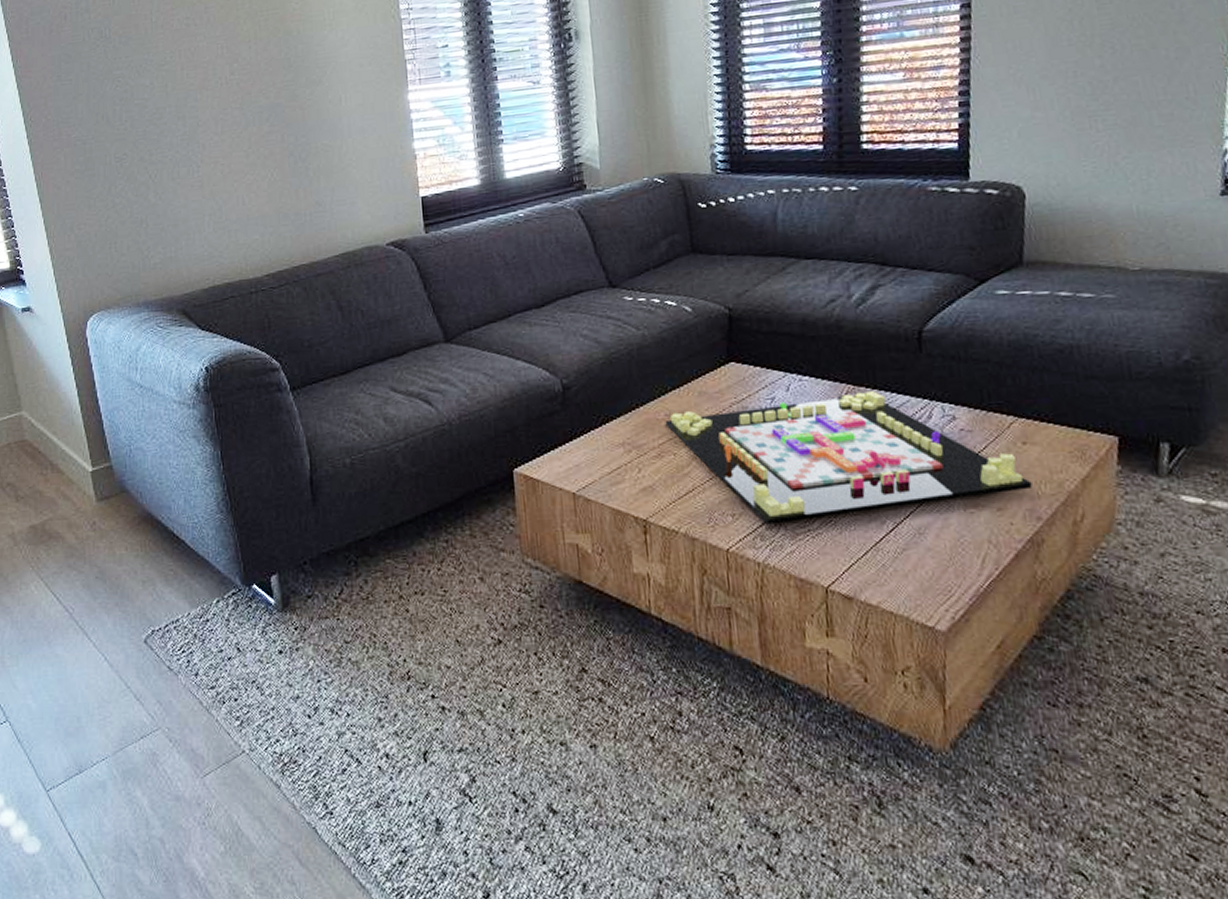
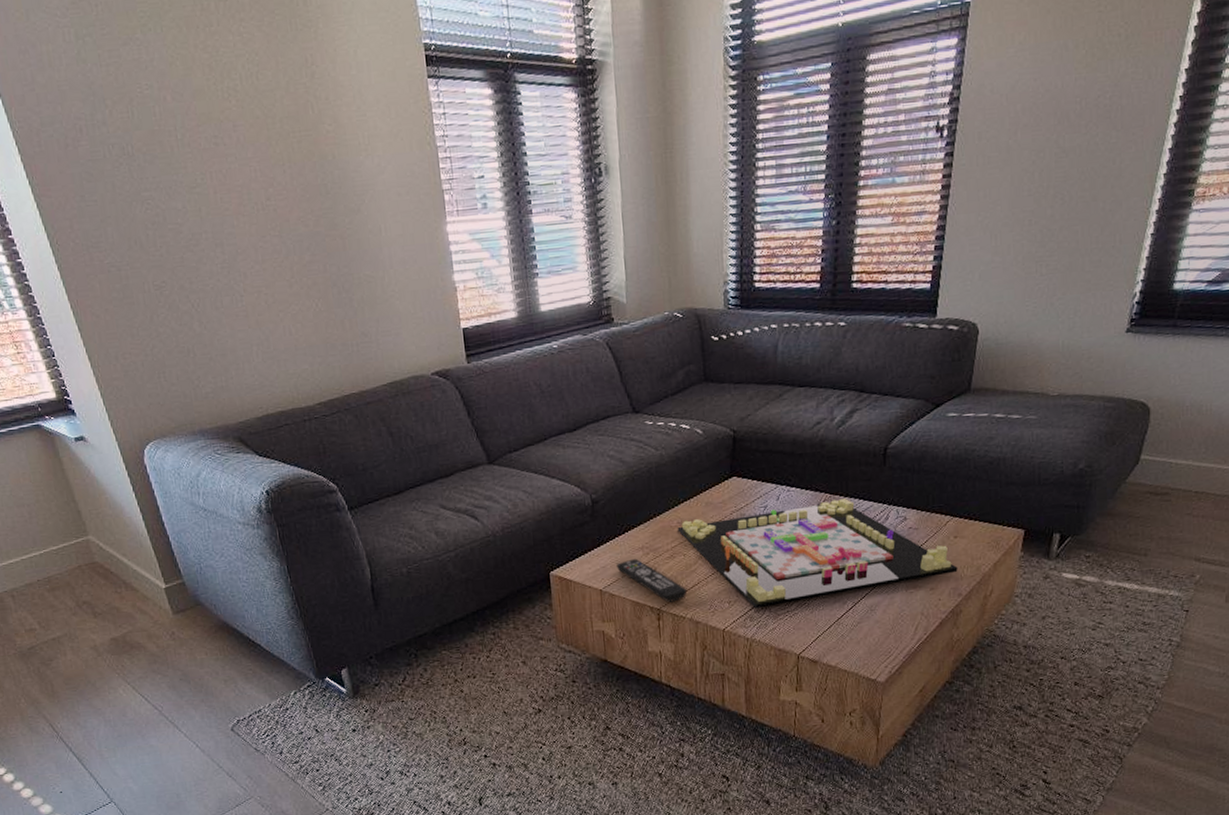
remote control: none [592,456,680,512] -> present [616,558,688,603]

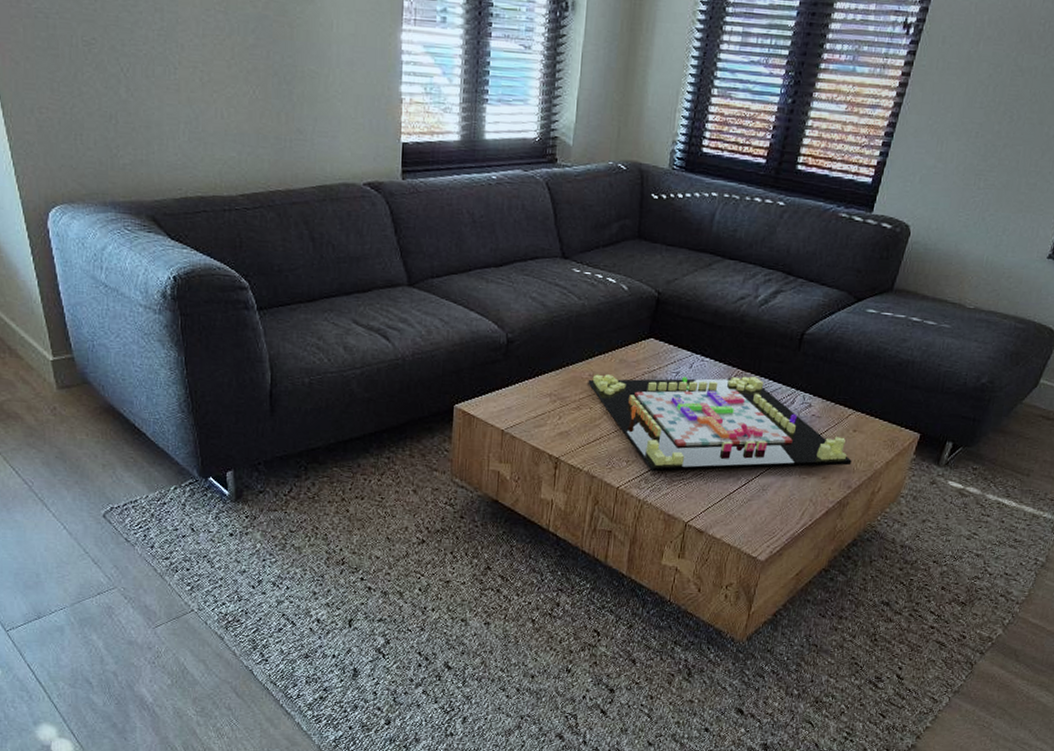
remote control: present [616,558,688,603] -> none [522,404,589,453]

